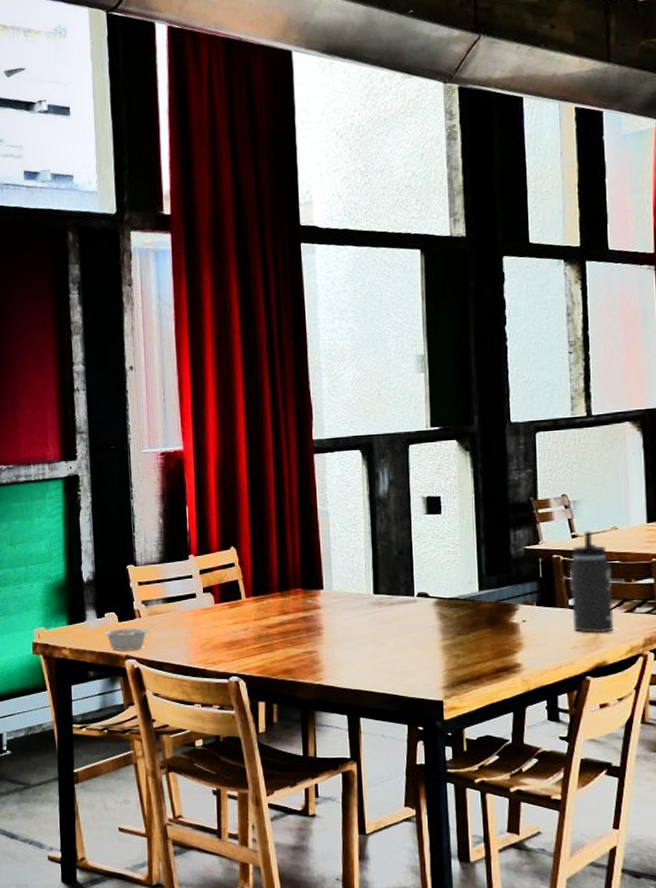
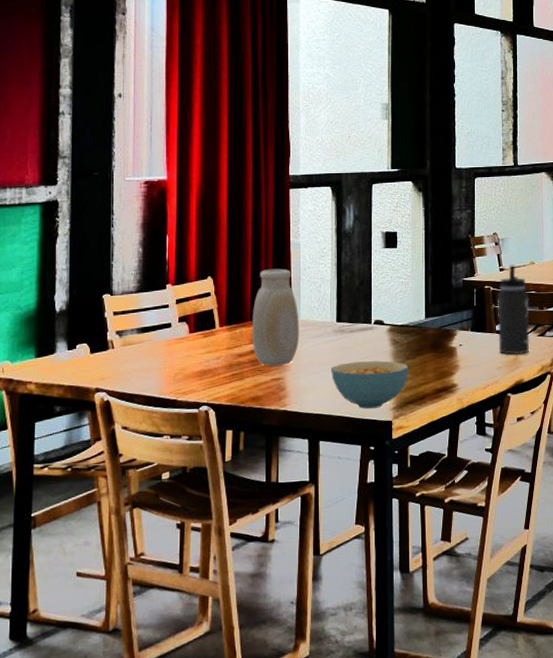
legume: present [103,624,156,651] -> none [74,355,129,384]
vase: none [279,538,333,639] -> present [252,268,299,366]
cereal bowl: none [369,636,461,686] -> present [330,360,409,409]

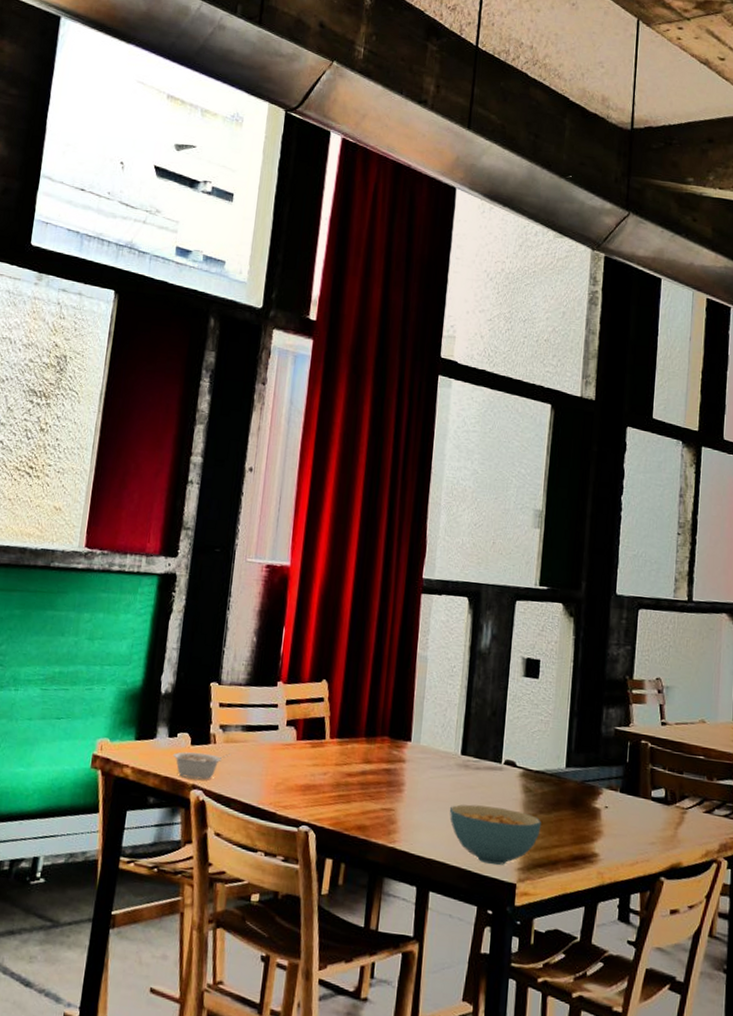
legume: none [74,355,129,384] -> present [172,751,231,780]
vase: present [252,268,299,366] -> none [364,681,419,795]
thermos bottle: present [497,265,530,355] -> none [653,719,696,832]

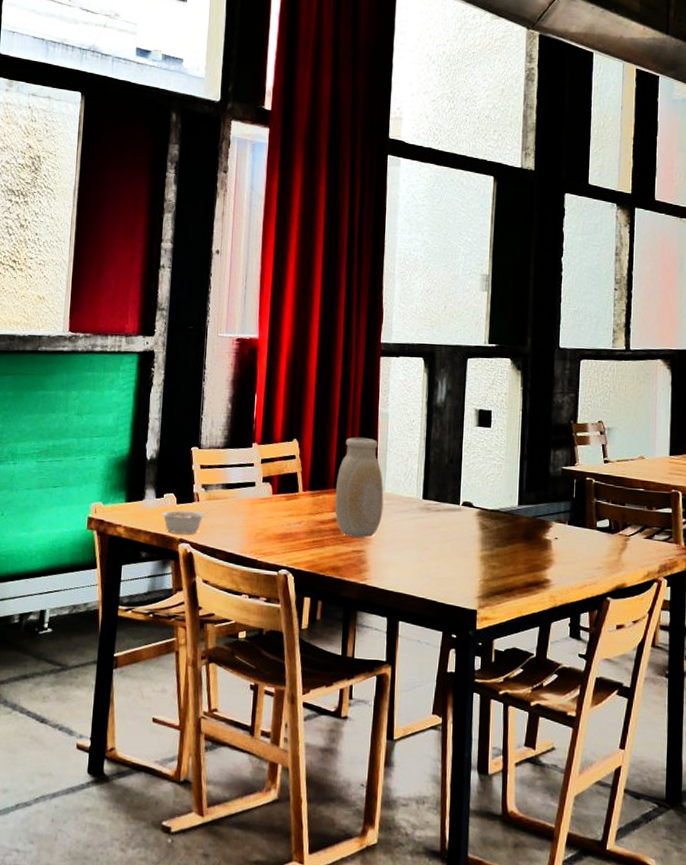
vase: none [364,681,419,795] -> present [334,437,384,538]
cereal bowl: present [449,804,541,865] -> none [414,542,498,594]

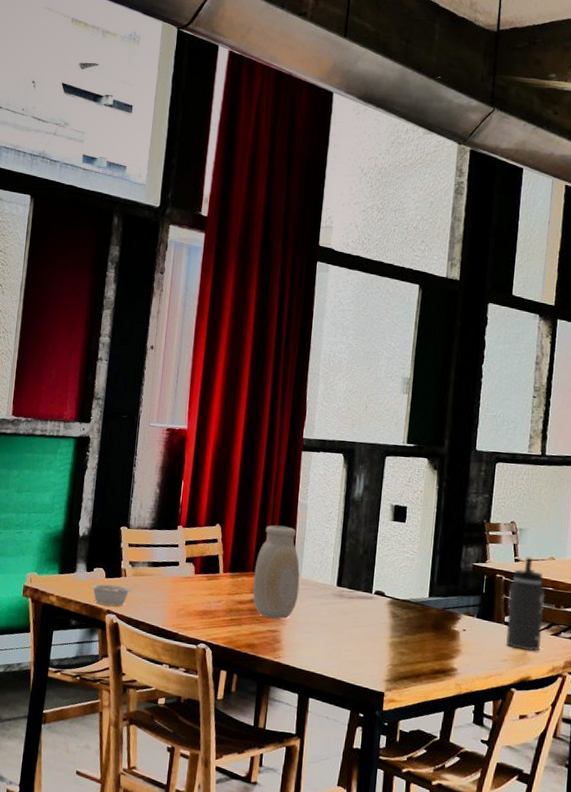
thermos bottle: none [599,457,637,557] -> present [506,557,546,651]

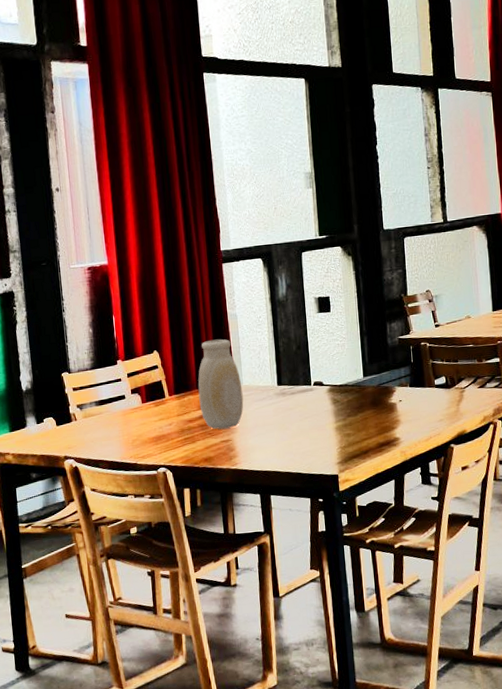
legume: present [90,583,139,606] -> none [43,425,91,453]
thermos bottle: present [506,557,546,651] -> none [434,320,471,407]

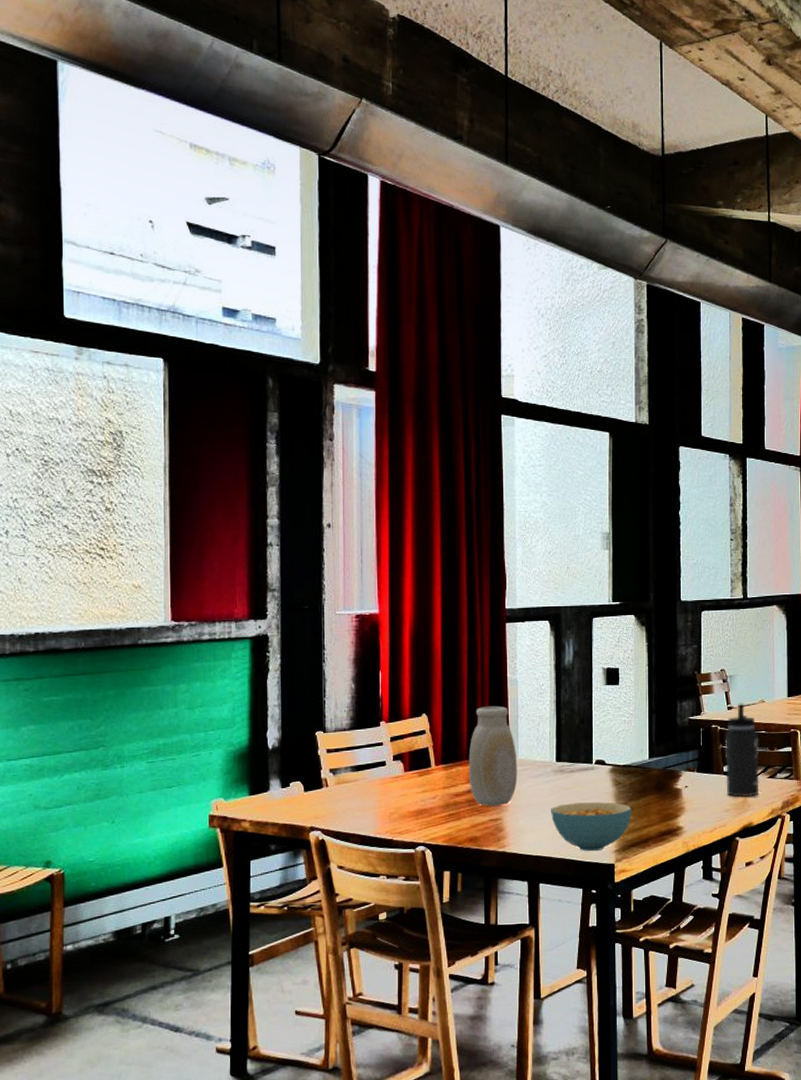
cereal bowl: none [275,419,351,465] -> present [550,802,632,851]
thermos bottle: none [434,320,471,407] -> present [724,703,759,798]

